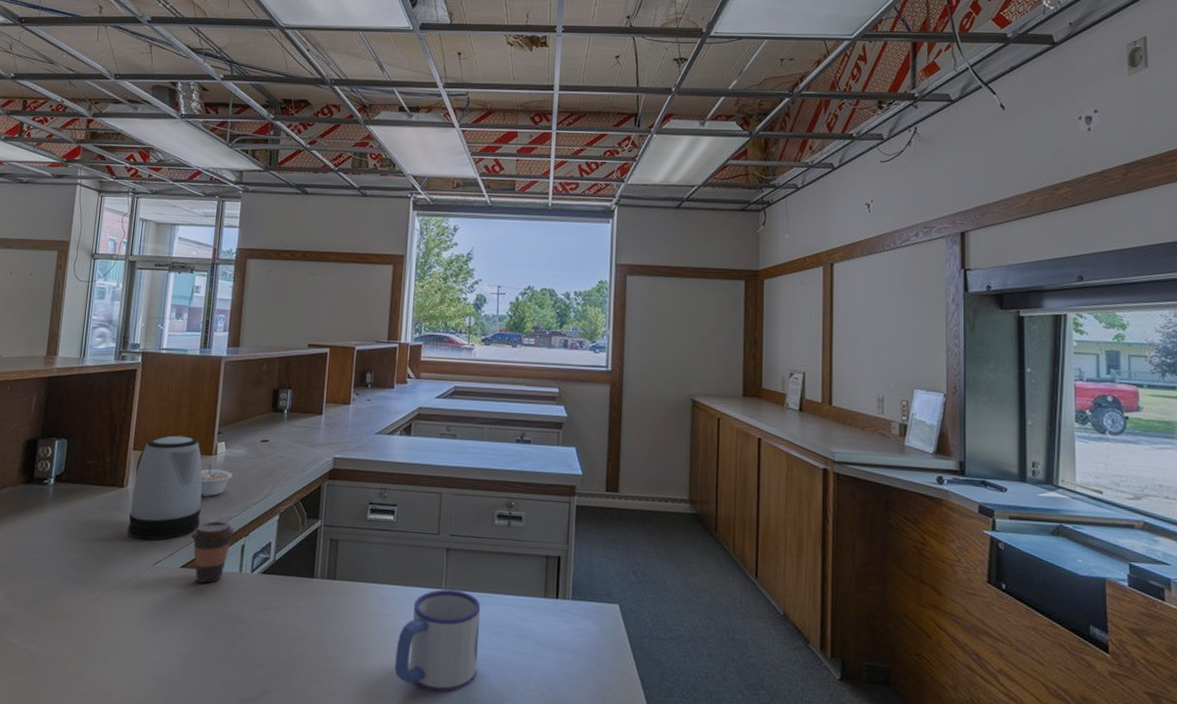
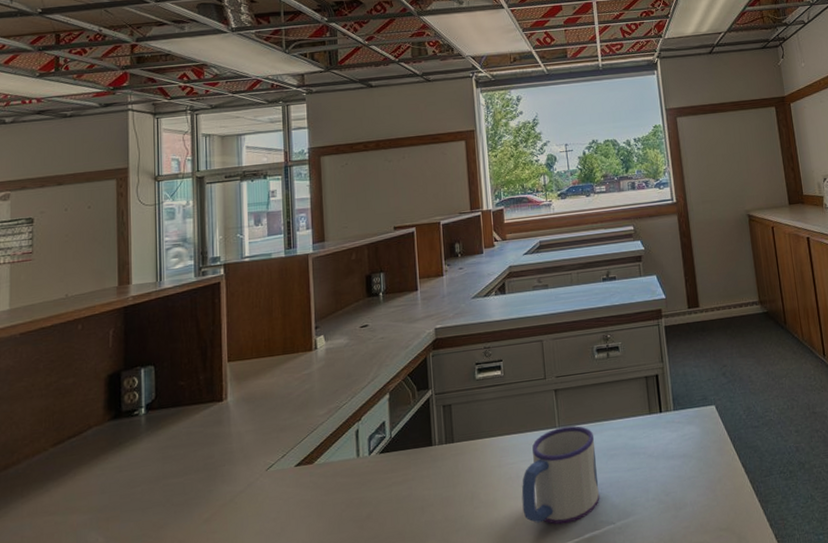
kettle: present [127,435,203,540] -> none [232,337,310,449]
coffee cup: present [190,520,235,583] -> none [301,411,347,477]
legume: present [200,463,233,497] -> none [303,359,336,392]

